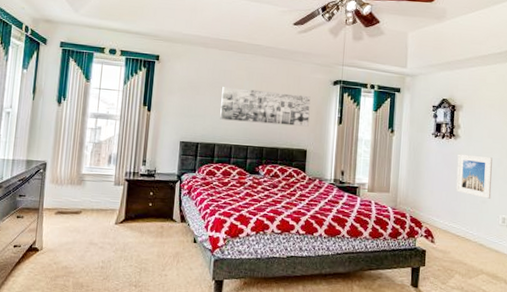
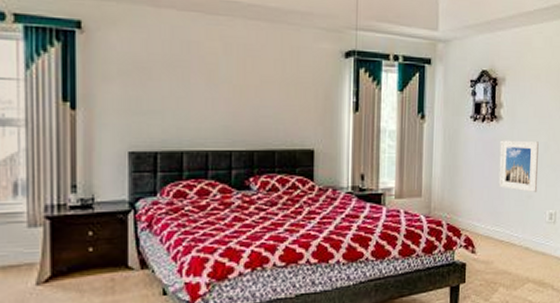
wall art: present [220,87,311,127] -> none [187,67,316,118]

